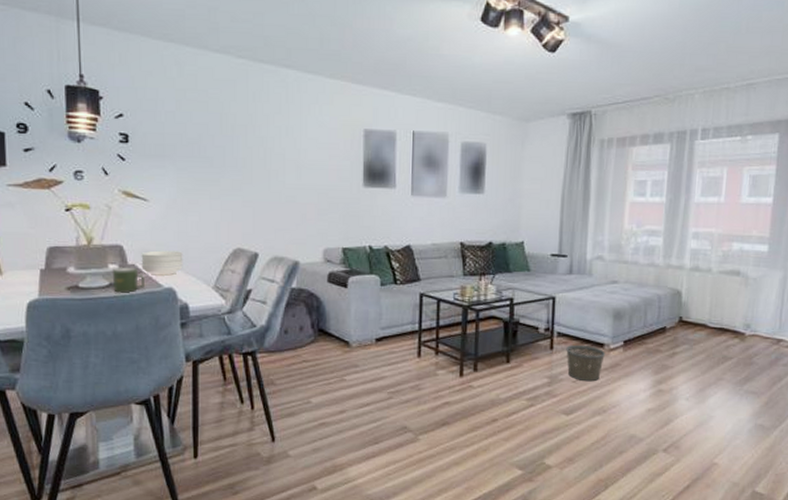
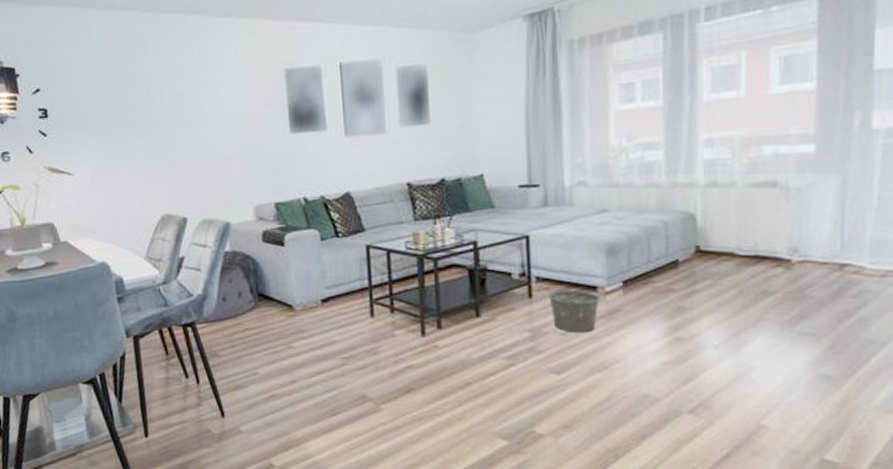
mug: present [112,267,144,293] -> none [46,245,79,272]
bowl: present [141,250,183,276] -> none [72,223,114,251]

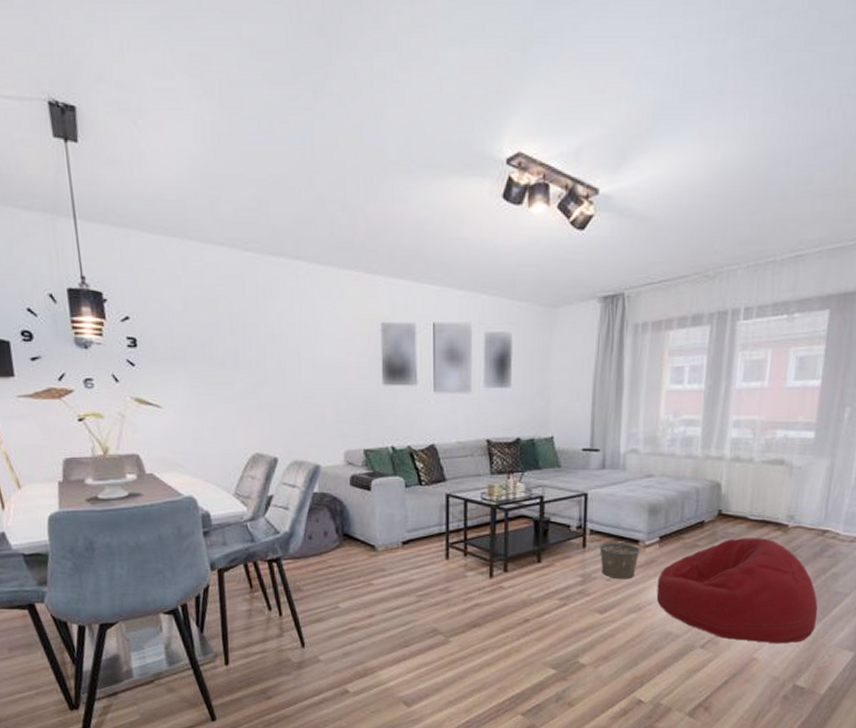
beanbag: none [625,277,845,408] -> present [656,538,818,644]

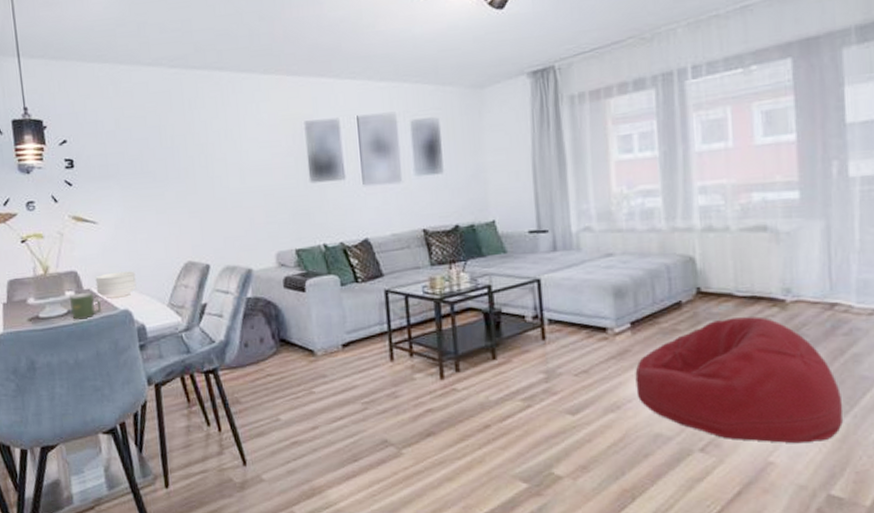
mug: none [130,476,164,503] -> present [69,293,101,320]
bowl: none [158,458,202,484] -> present [95,270,137,299]
basket: present [599,541,641,579] -> none [561,331,611,374]

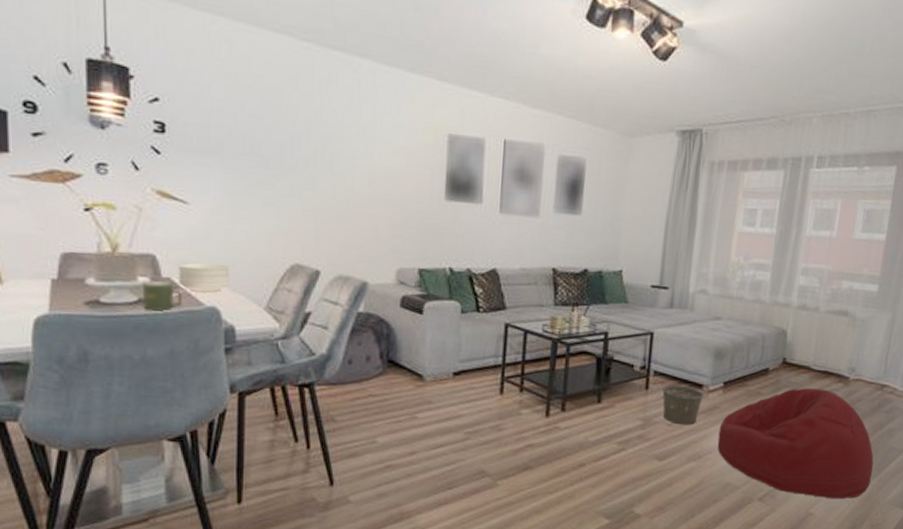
basket: none [561,331,611,374] -> present [662,384,705,425]

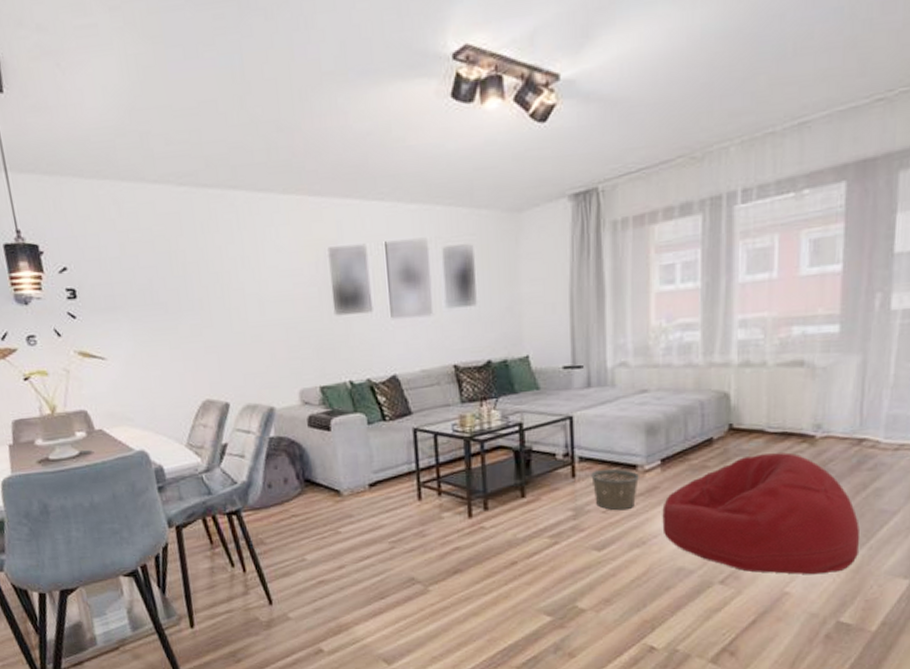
mug: present [141,280,182,312] -> none [80,433,115,462]
bowl: present [178,262,230,293] -> none [107,410,152,439]

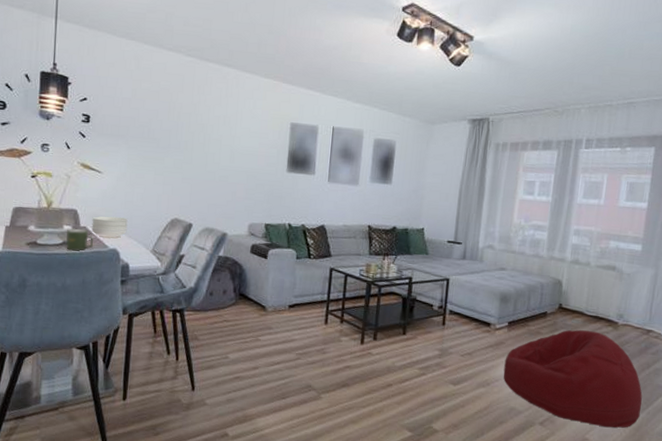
mug: none [80,433,115,462] -> present [65,228,93,252]
bowl: none [107,410,152,439] -> present [91,216,128,238]
basket: present [591,468,640,511] -> none [456,322,492,357]

